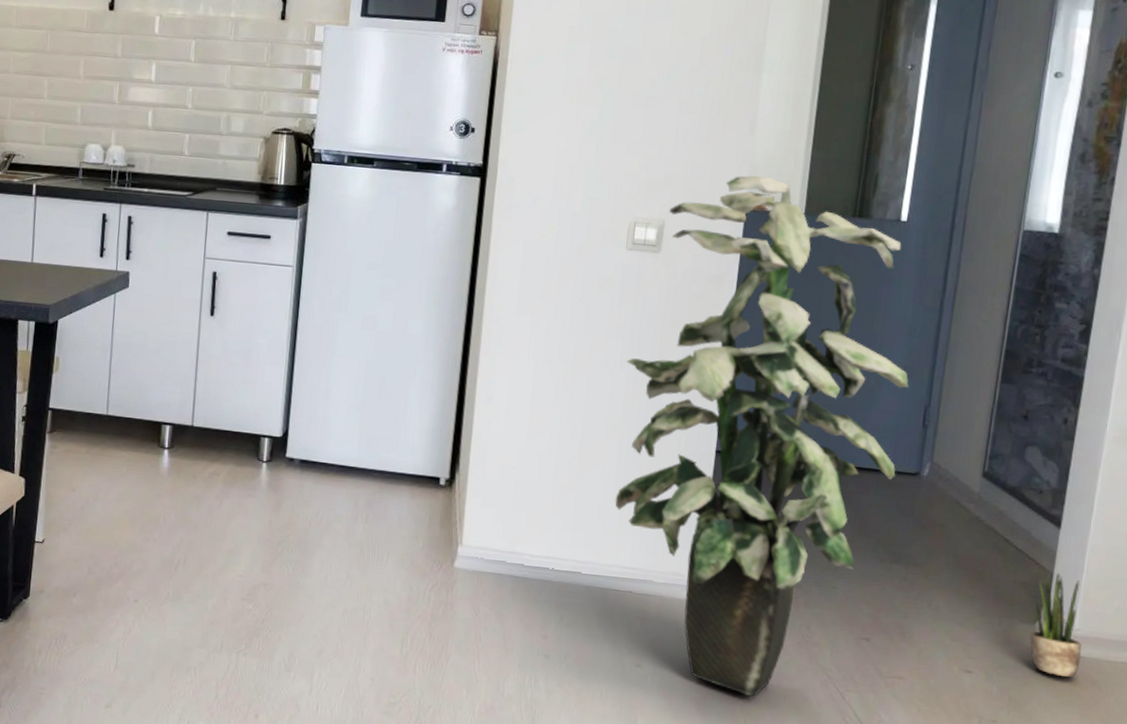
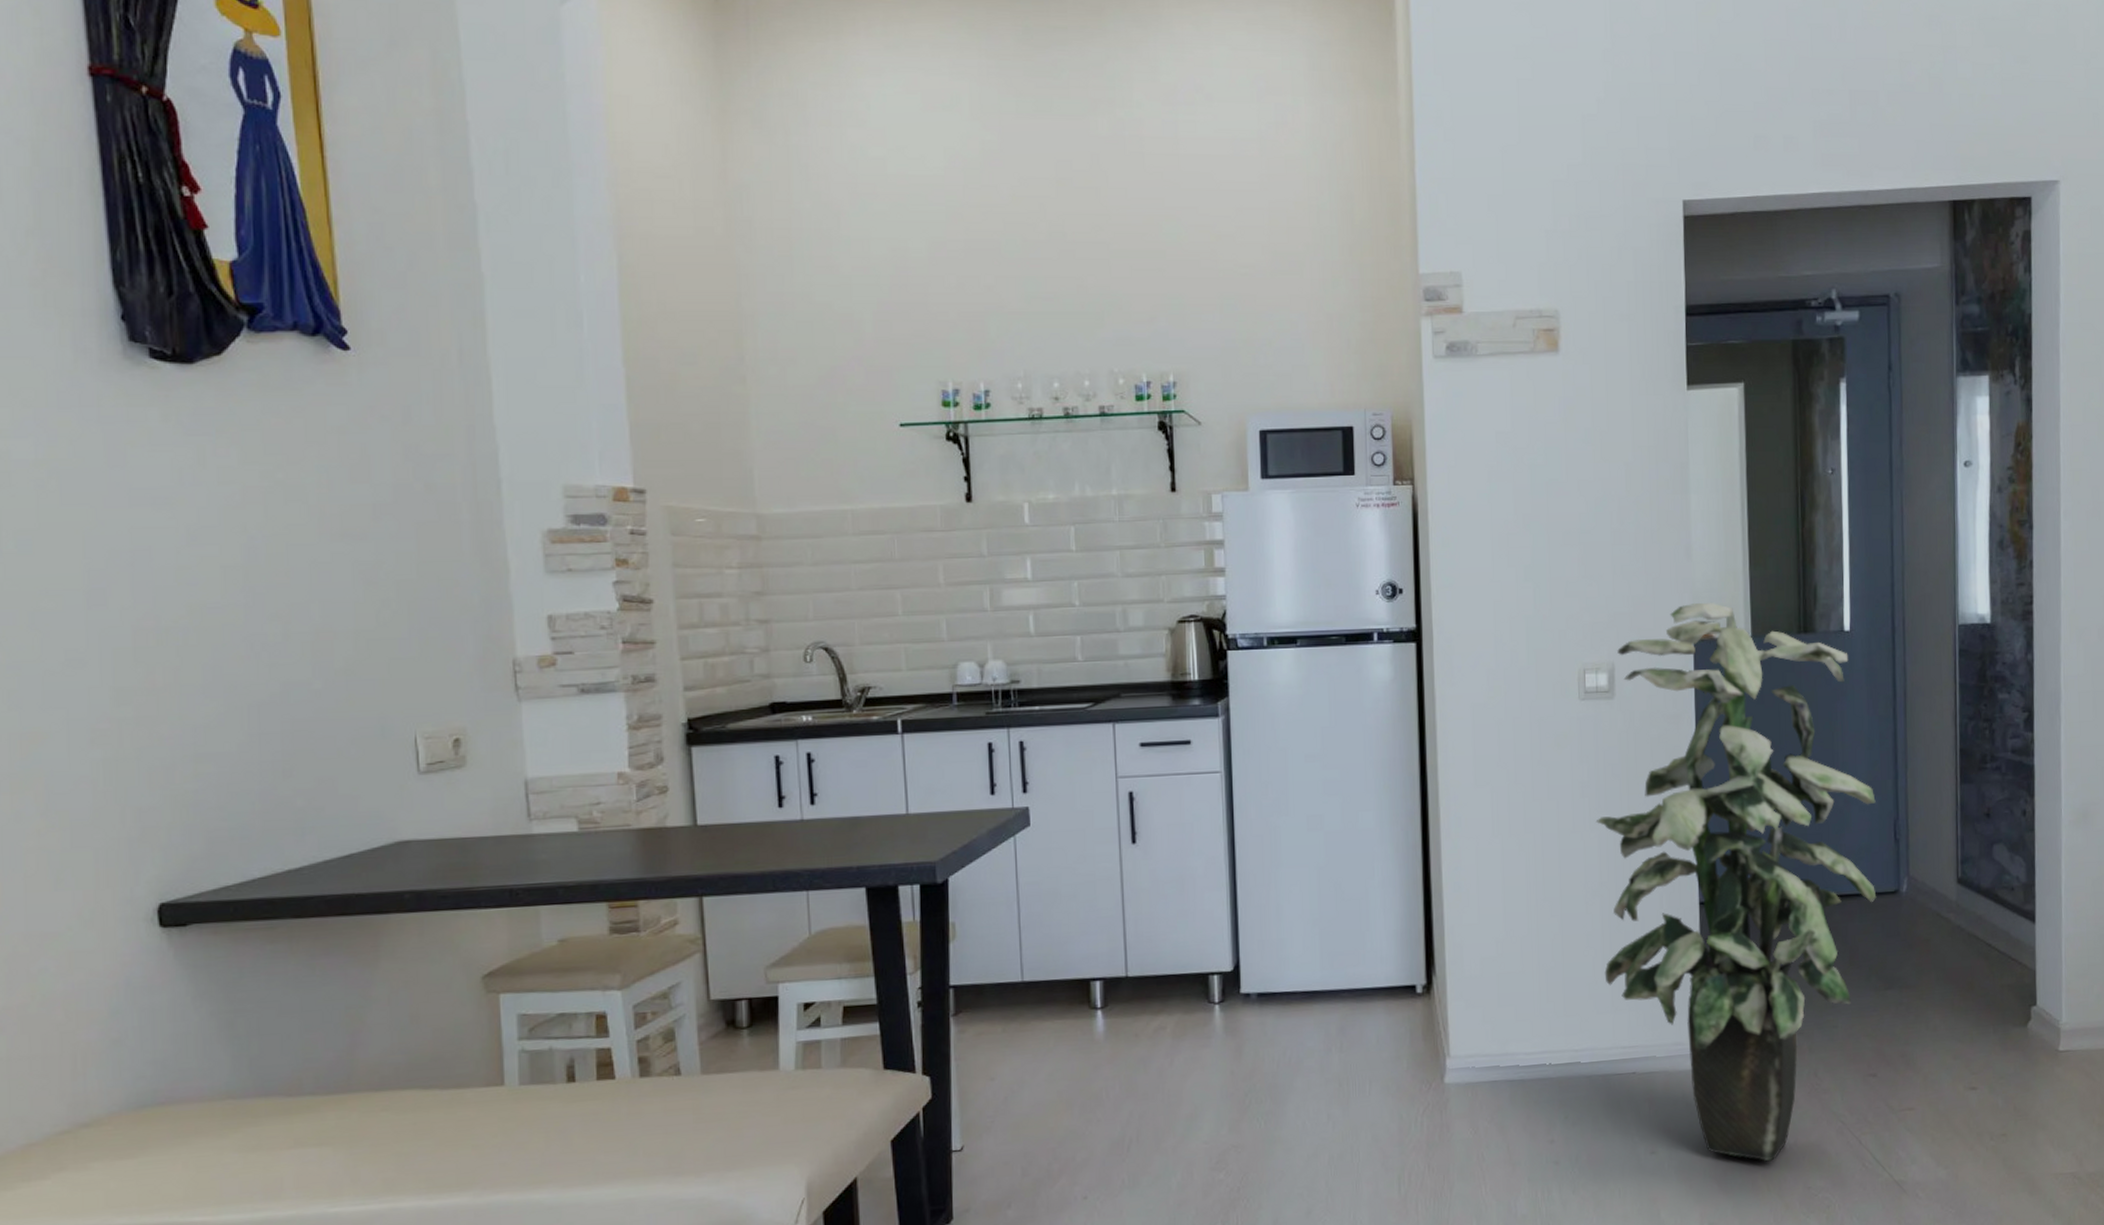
potted plant: present [1030,573,1082,677] -> none [2023,969,2073,1075]

